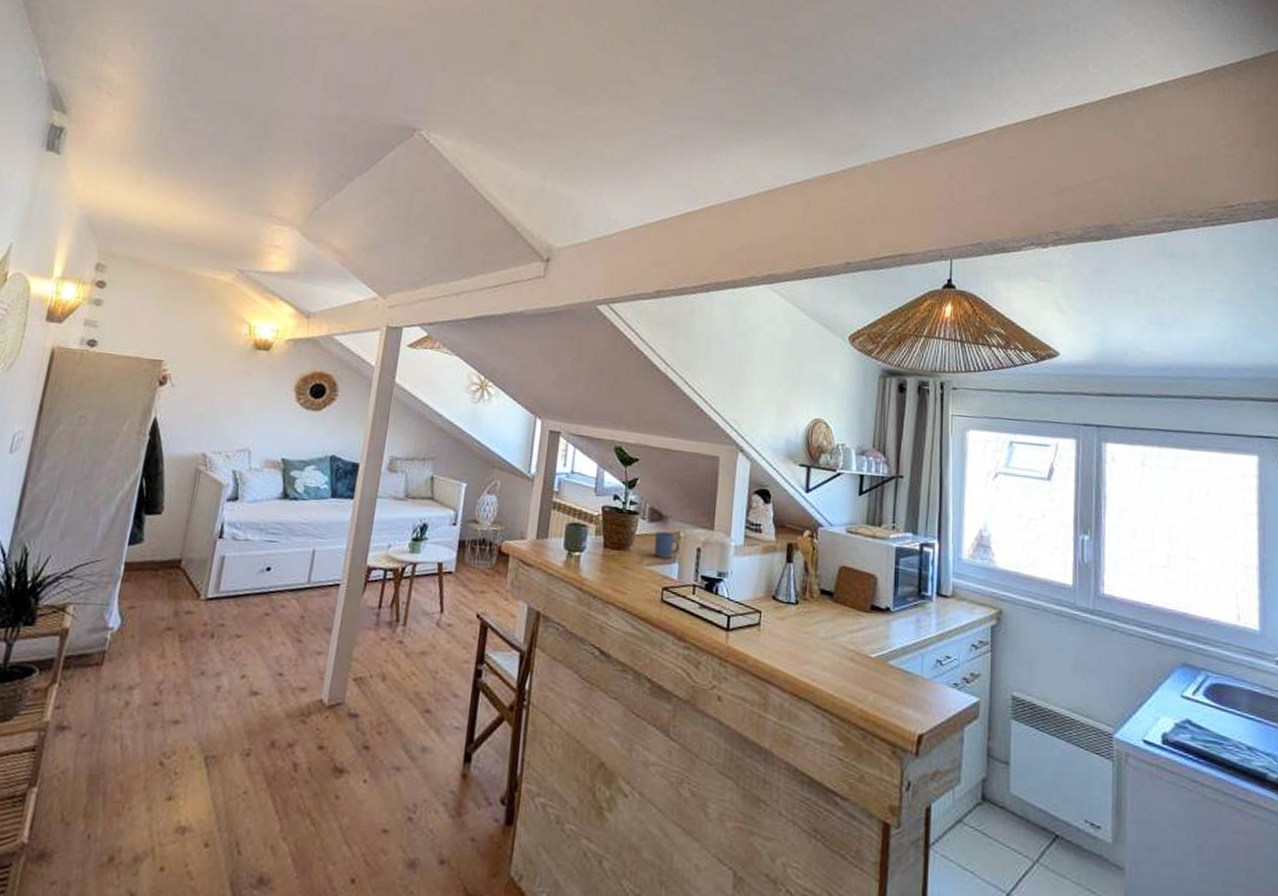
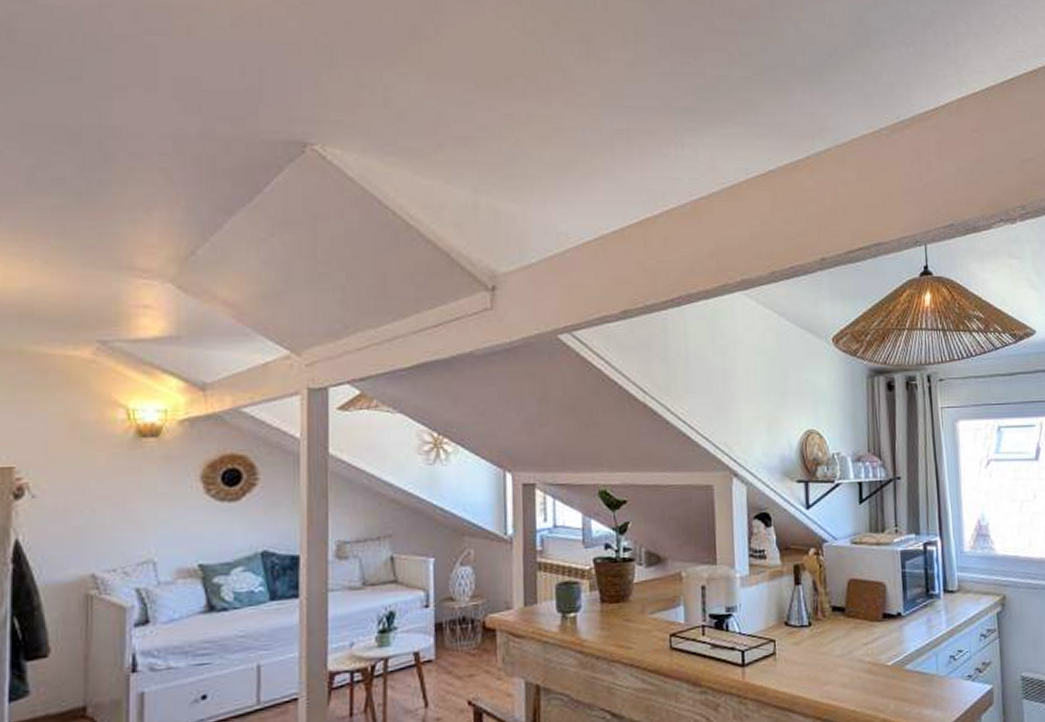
mug: present [654,532,680,559] -> none [654,575,683,603]

